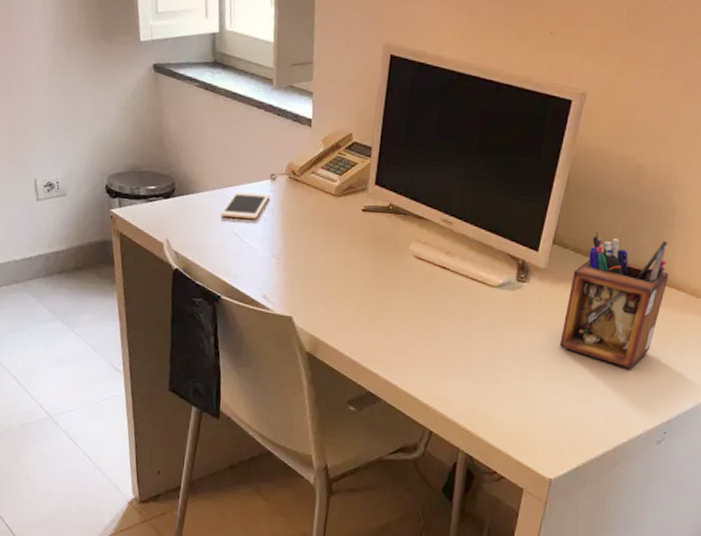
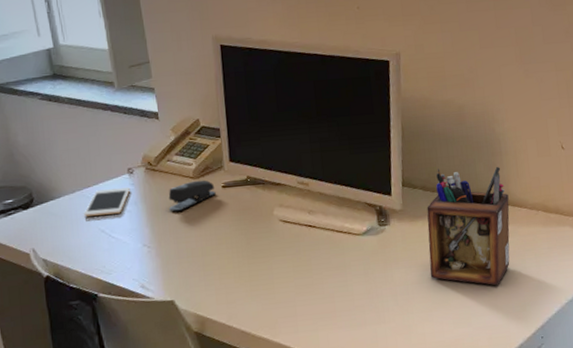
stapler: none [305,198,355,228] -> present [168,180,216,212]

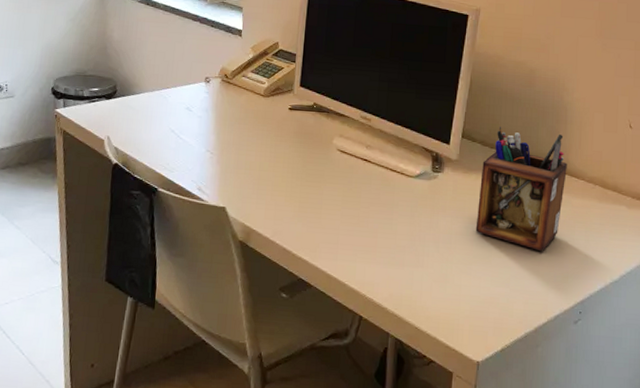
cell phone: present [84,187,131,217] -> none [159,93,205,117]
stapler: present [168,180,216,212] -> none [237,98,282,125]

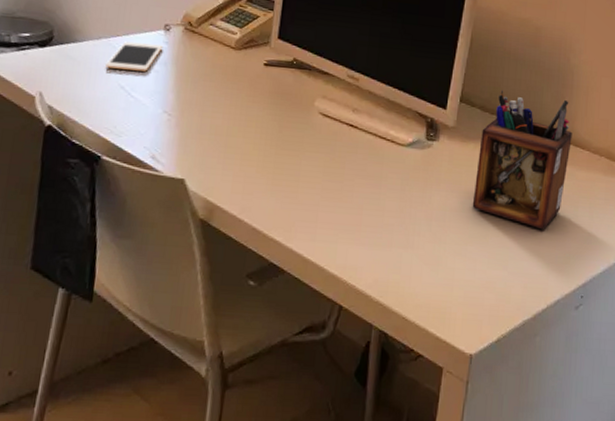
cell phone: none [159,93,205,117] -> present [105,41,164,72]

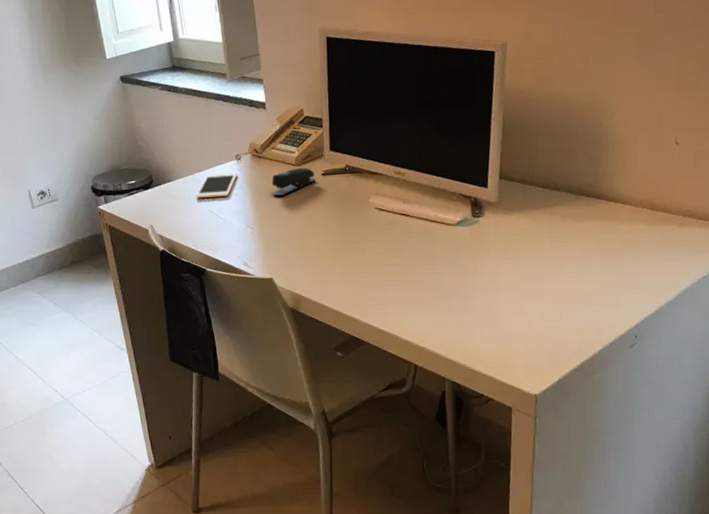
stapler: none [201,51,256,82] -> present [271,167,316,197]
desk organizer: present [472,90,572,230] -> none [521,162,612,282]

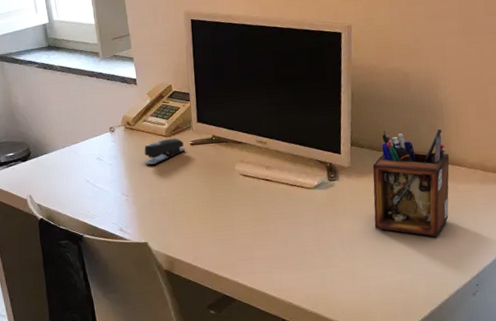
cell phone: present [196,172,238,198] -> none [72,144,112,168]
desk organizer: none [521,162,612,282] -> present [373,129,450,237]

